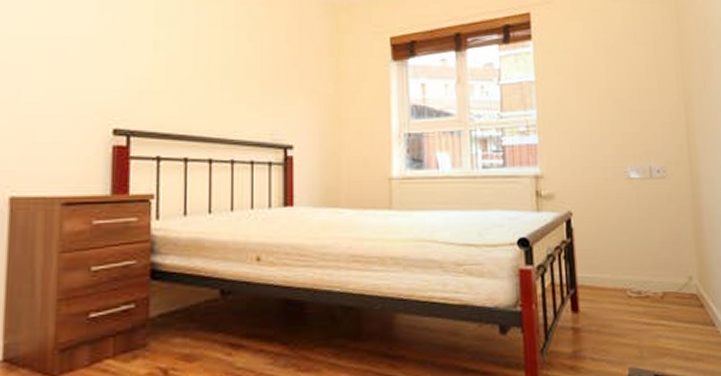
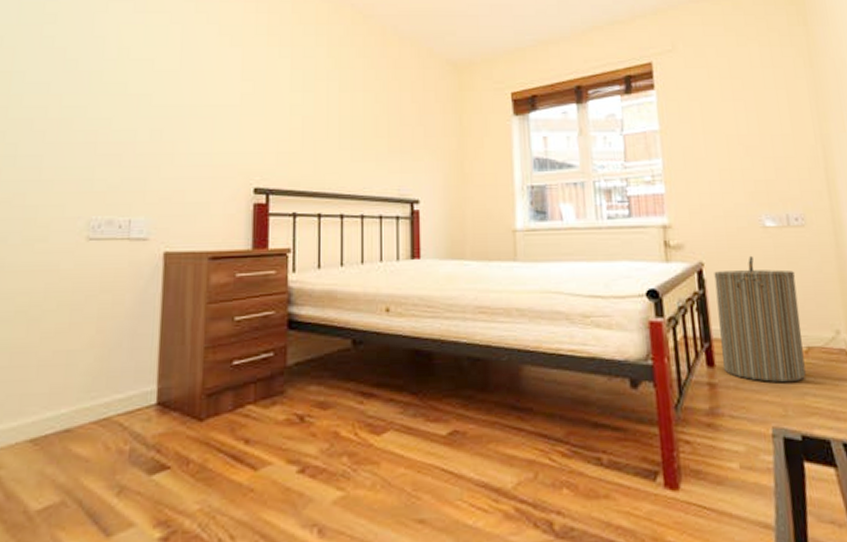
laundry hamper: none [581,205,661,326] -> present [714,255,806,382]

